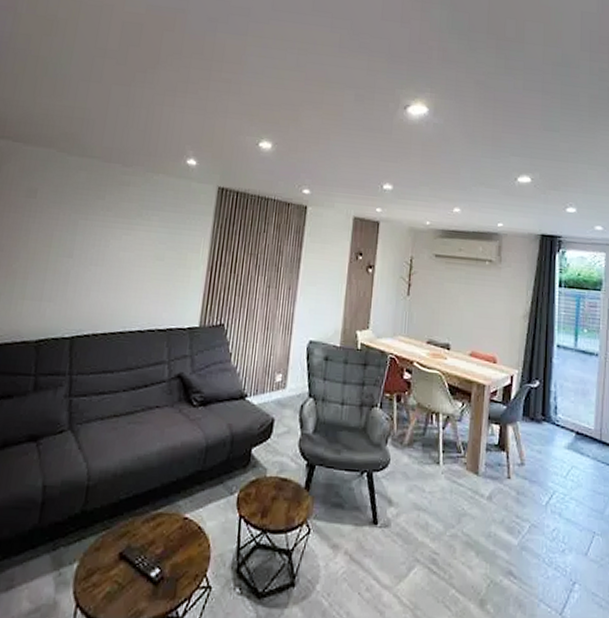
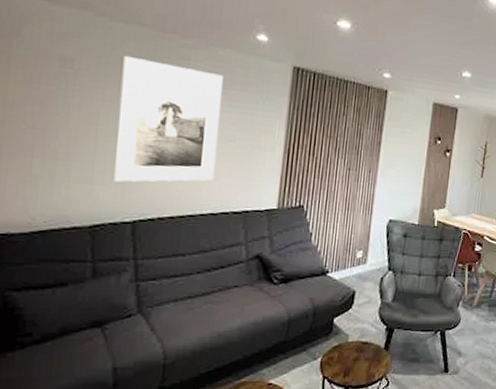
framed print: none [59,184,156,300] -> present [114,55,223,182]

